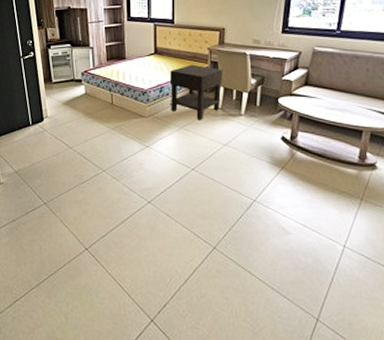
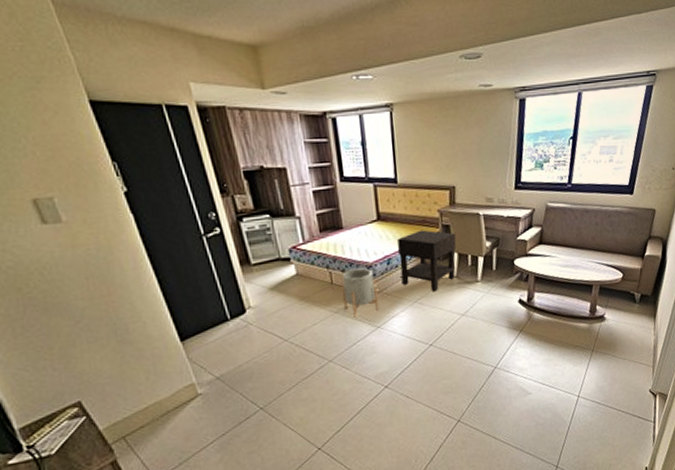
planter: none [119,93,149,135] -> present [341,268,379,318]

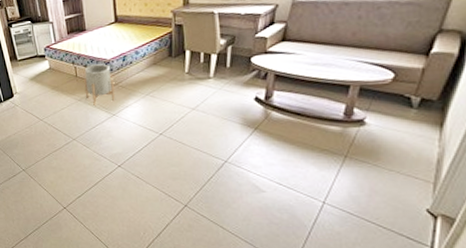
nightstand: present [397,230,457,292] -> none [132,29,189,86]

